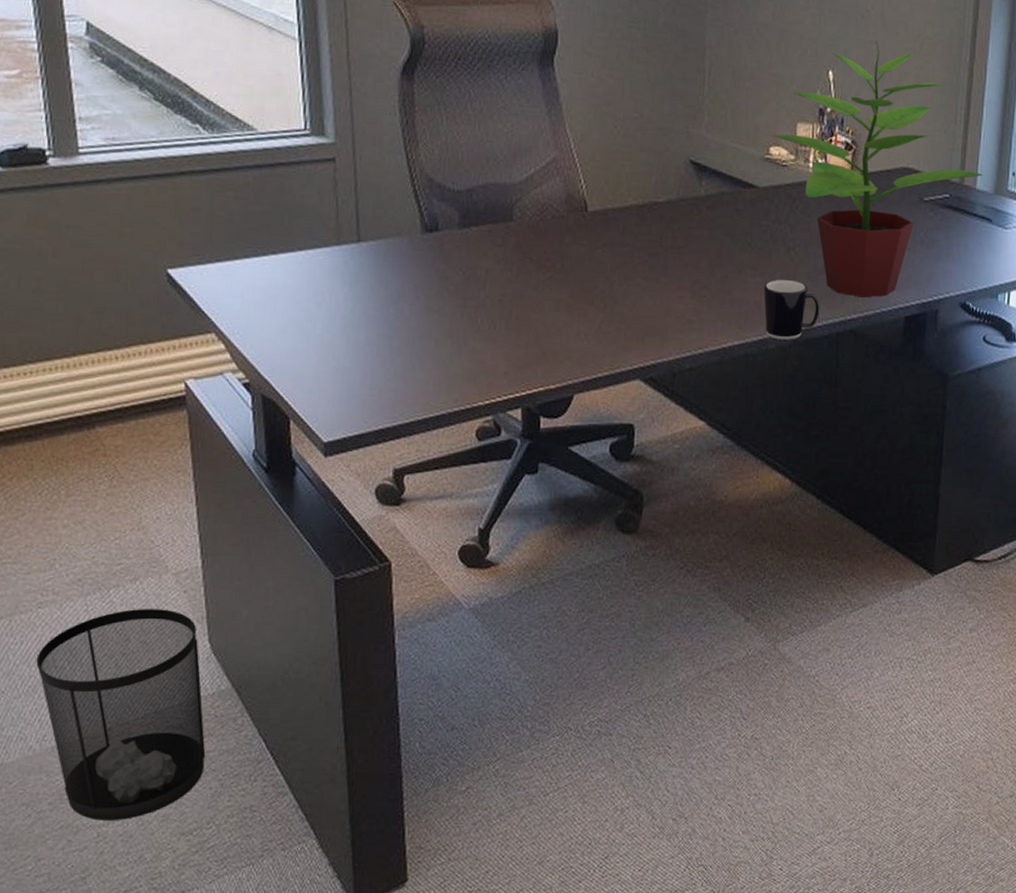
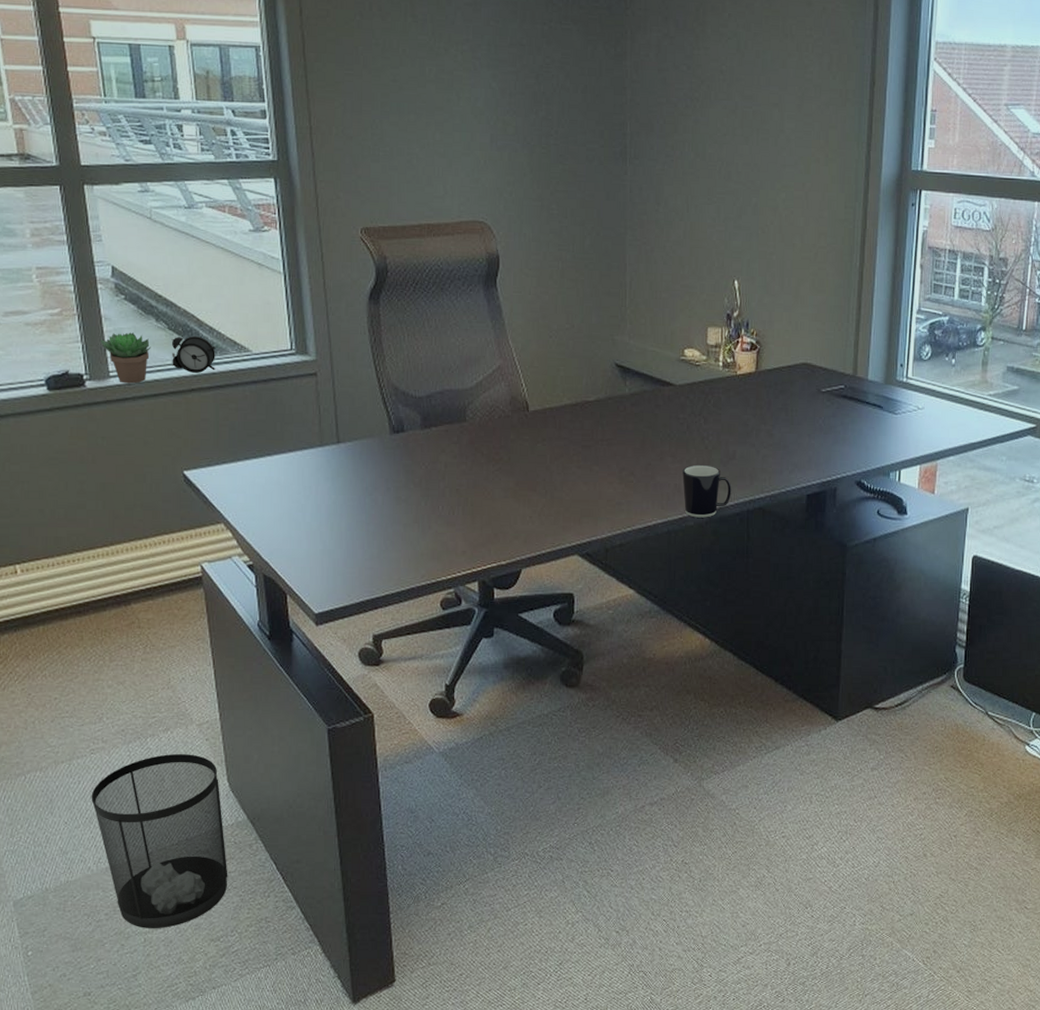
succulent plant: none [68,101,132,163] -> present [100,332,151,384]
alarm clock: none [157,109,212,154] -> present [171,336,216,374]
potted plant: present [773,40,983,298] -> none [687,251,874,479]

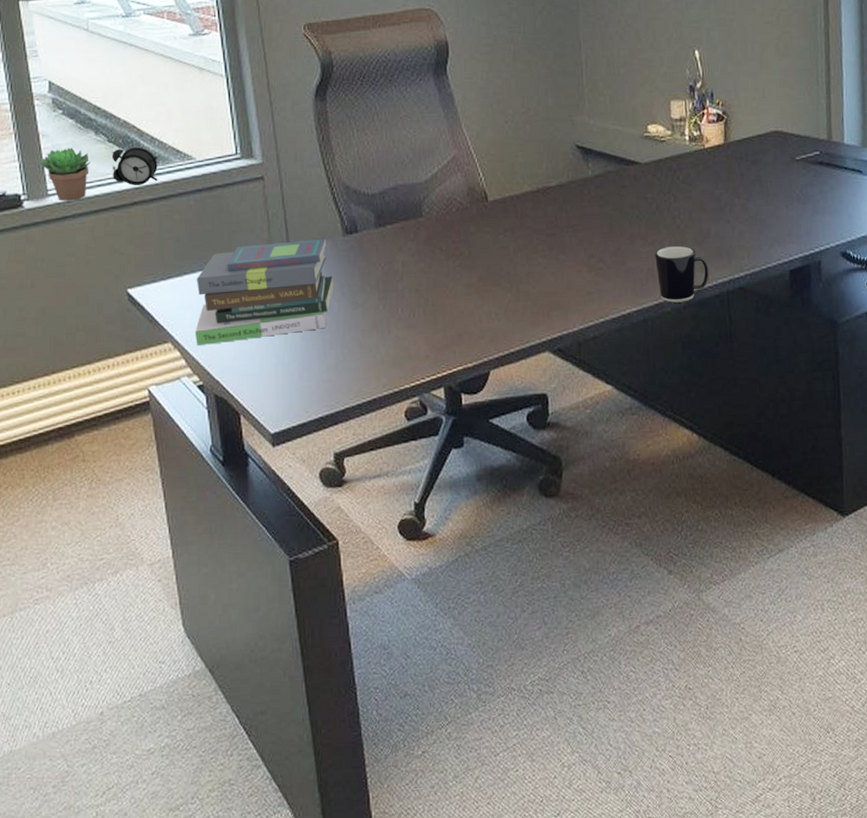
waste bin: present [91,754,228,928] -> none [35,598,187,801]
books: none [247,435,380,528] -> present [195,238,334,345]

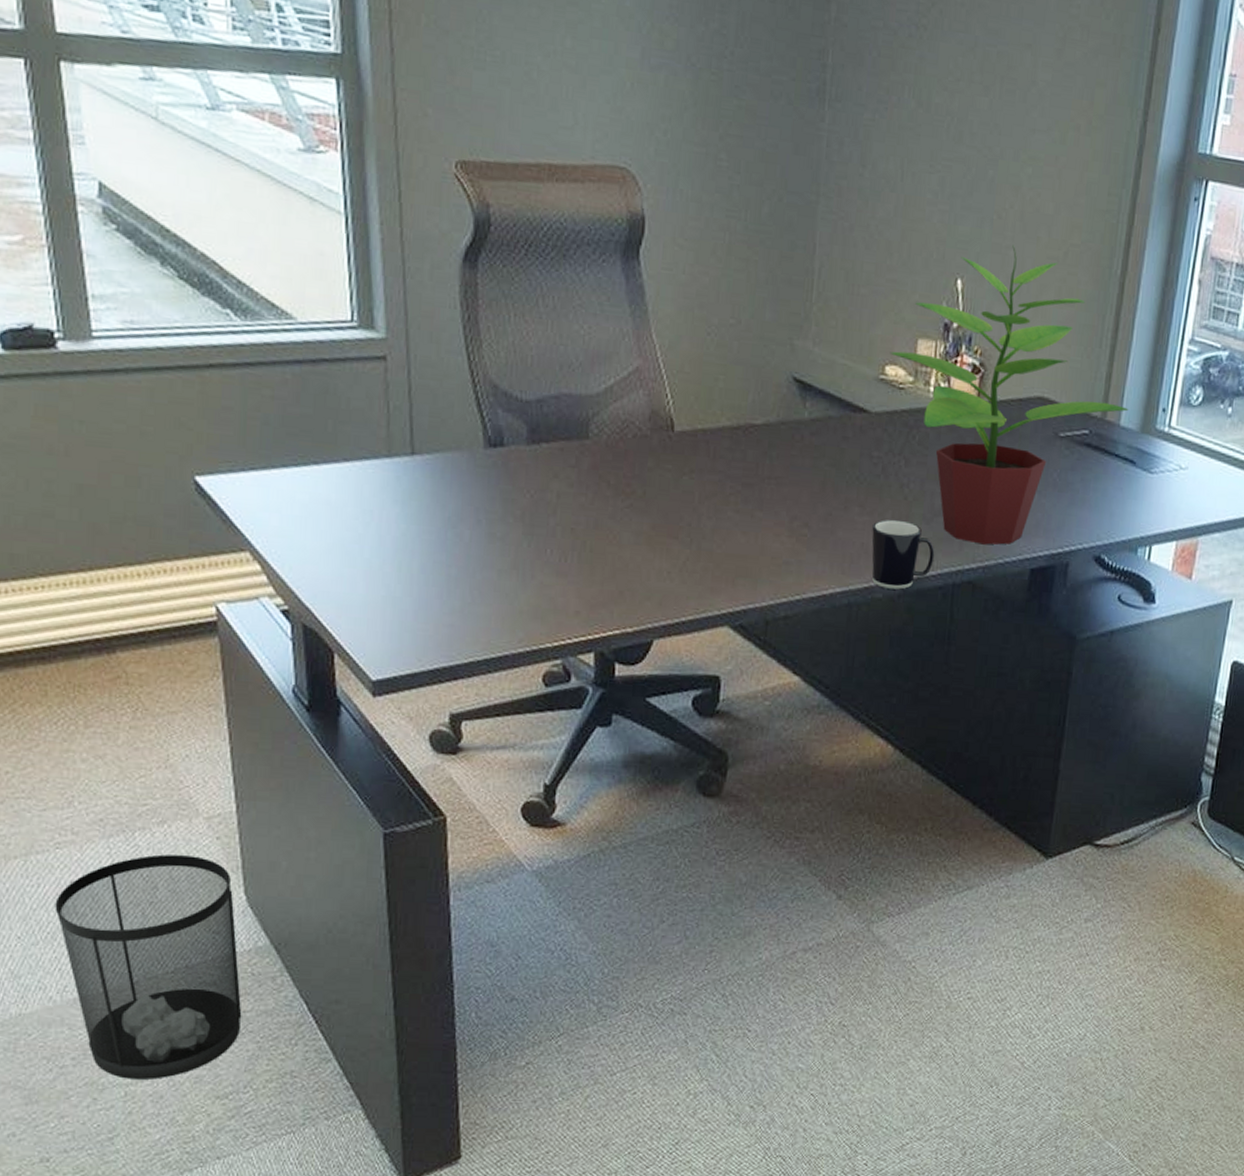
waste bin: none [35,598,187,801] -> present [55,854,242,1080]
succulent plant: present [38,148,91,201] -> none [80,276,153,351]
alarm clock: present [111,147,158,186] -> none [182,290,245,344]
books: present [195,238,334,345] -> none [282,441,468,562]
potted plant: none [649,17,850,256] -> present [889,245,1129,545]

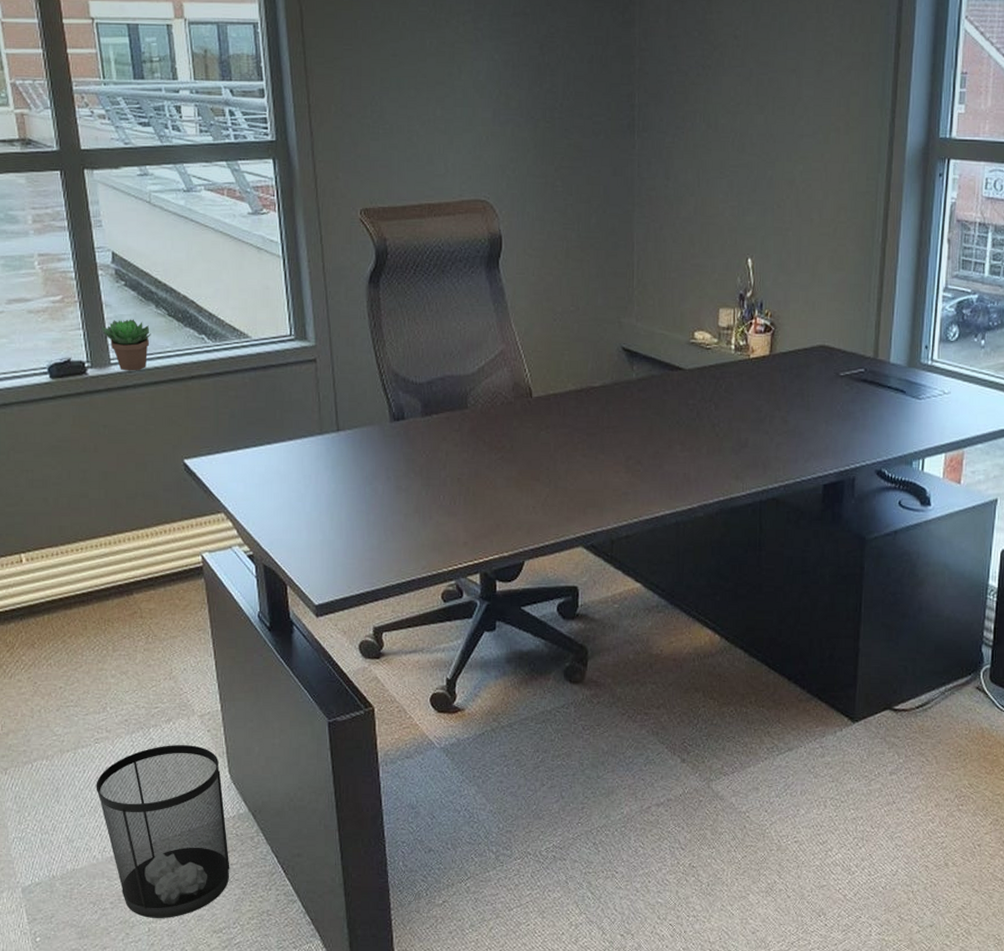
succulent plant: none [80,276,153,351] -> present [101,319,151,371]
mug: present [871,519,935,590] -> none [692,453,744,509]
potted plant: present [889,245,1129,545] -> none [697,227,897,468]

